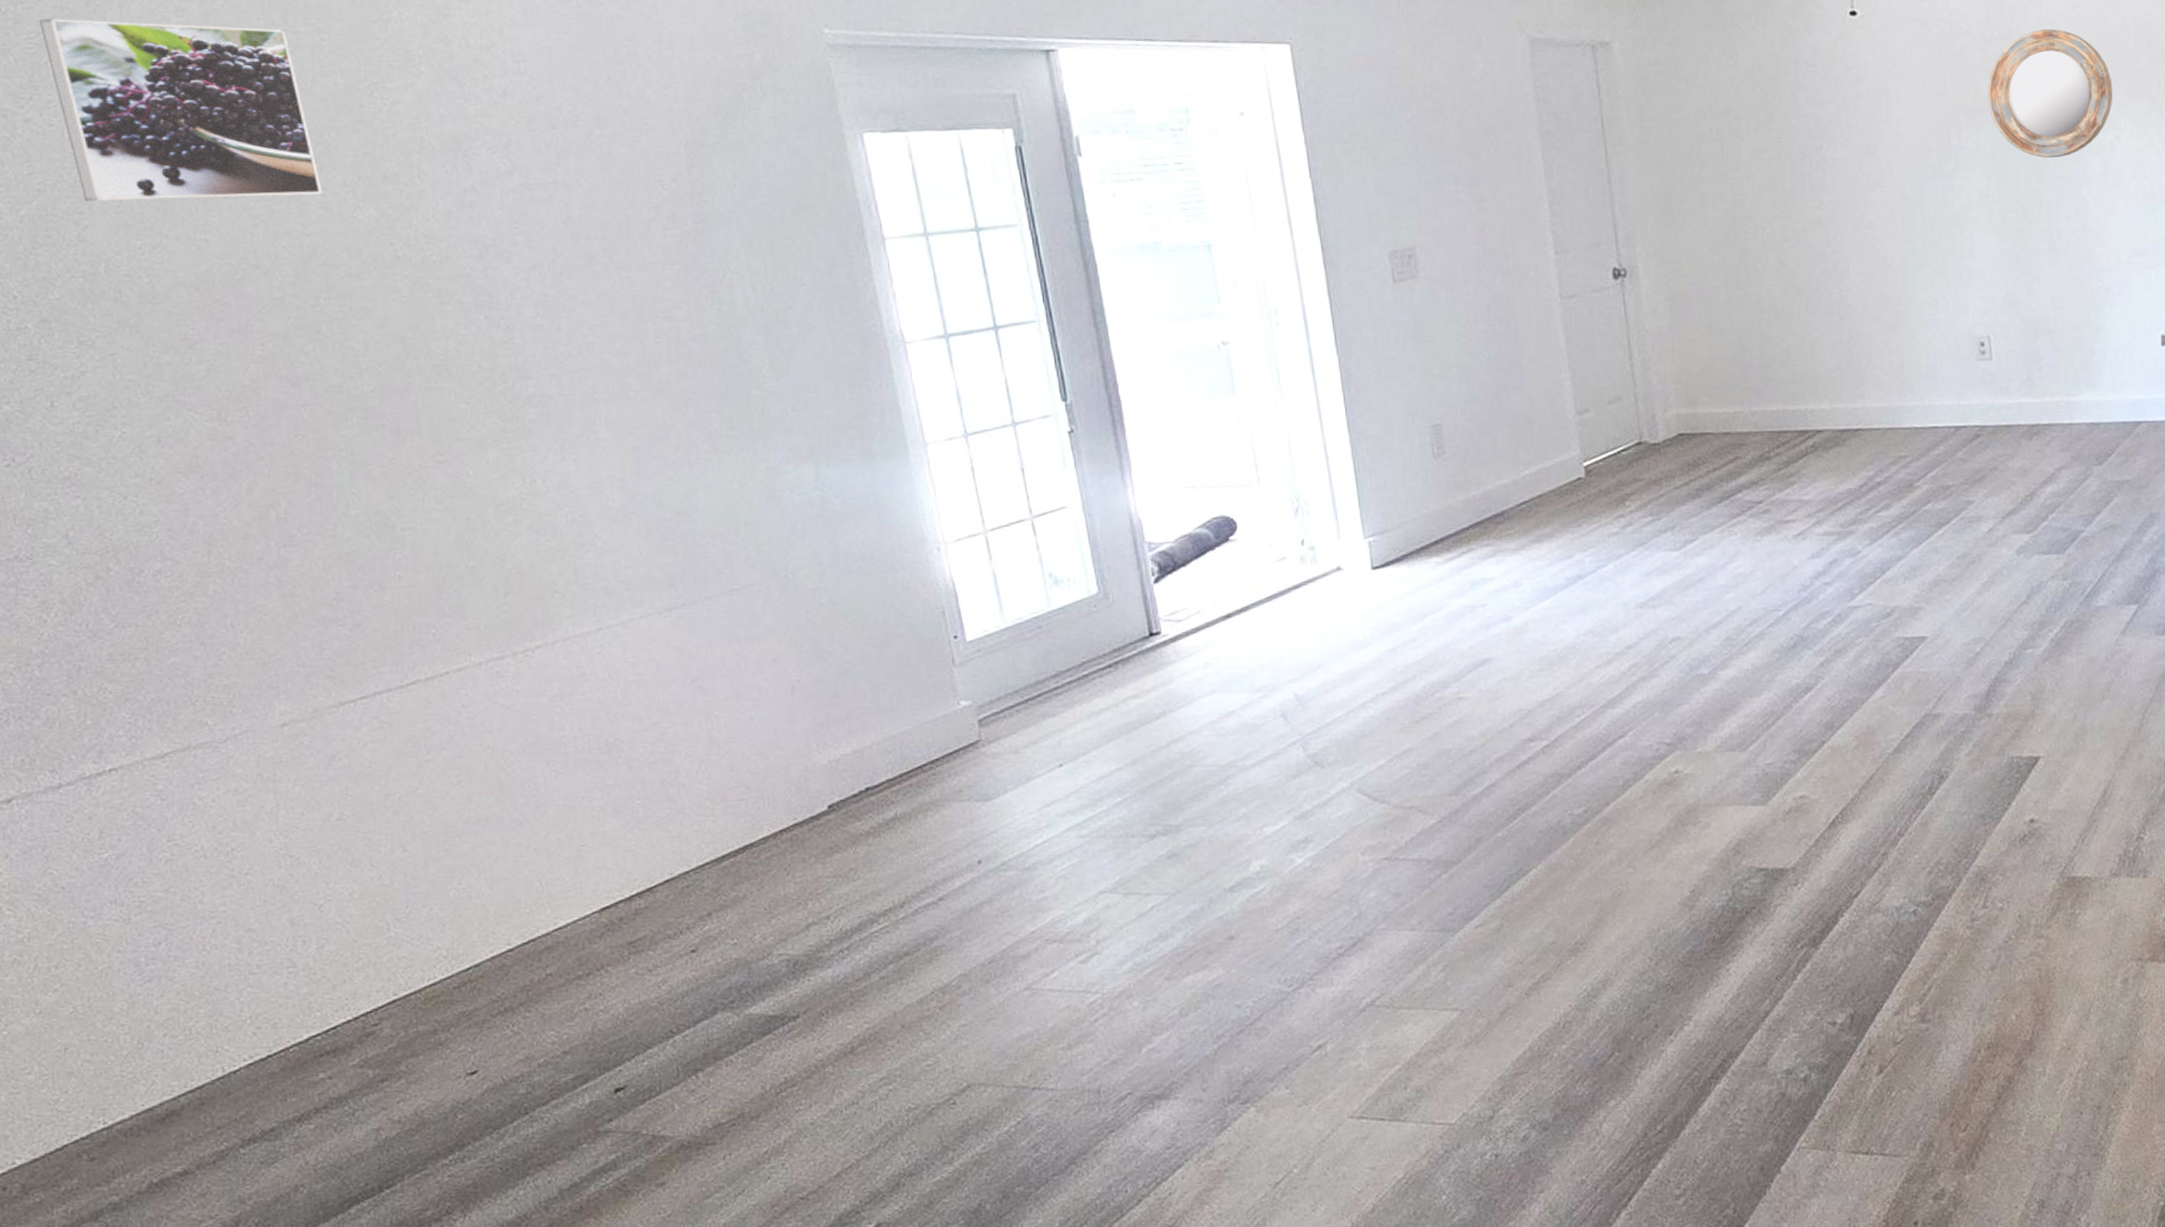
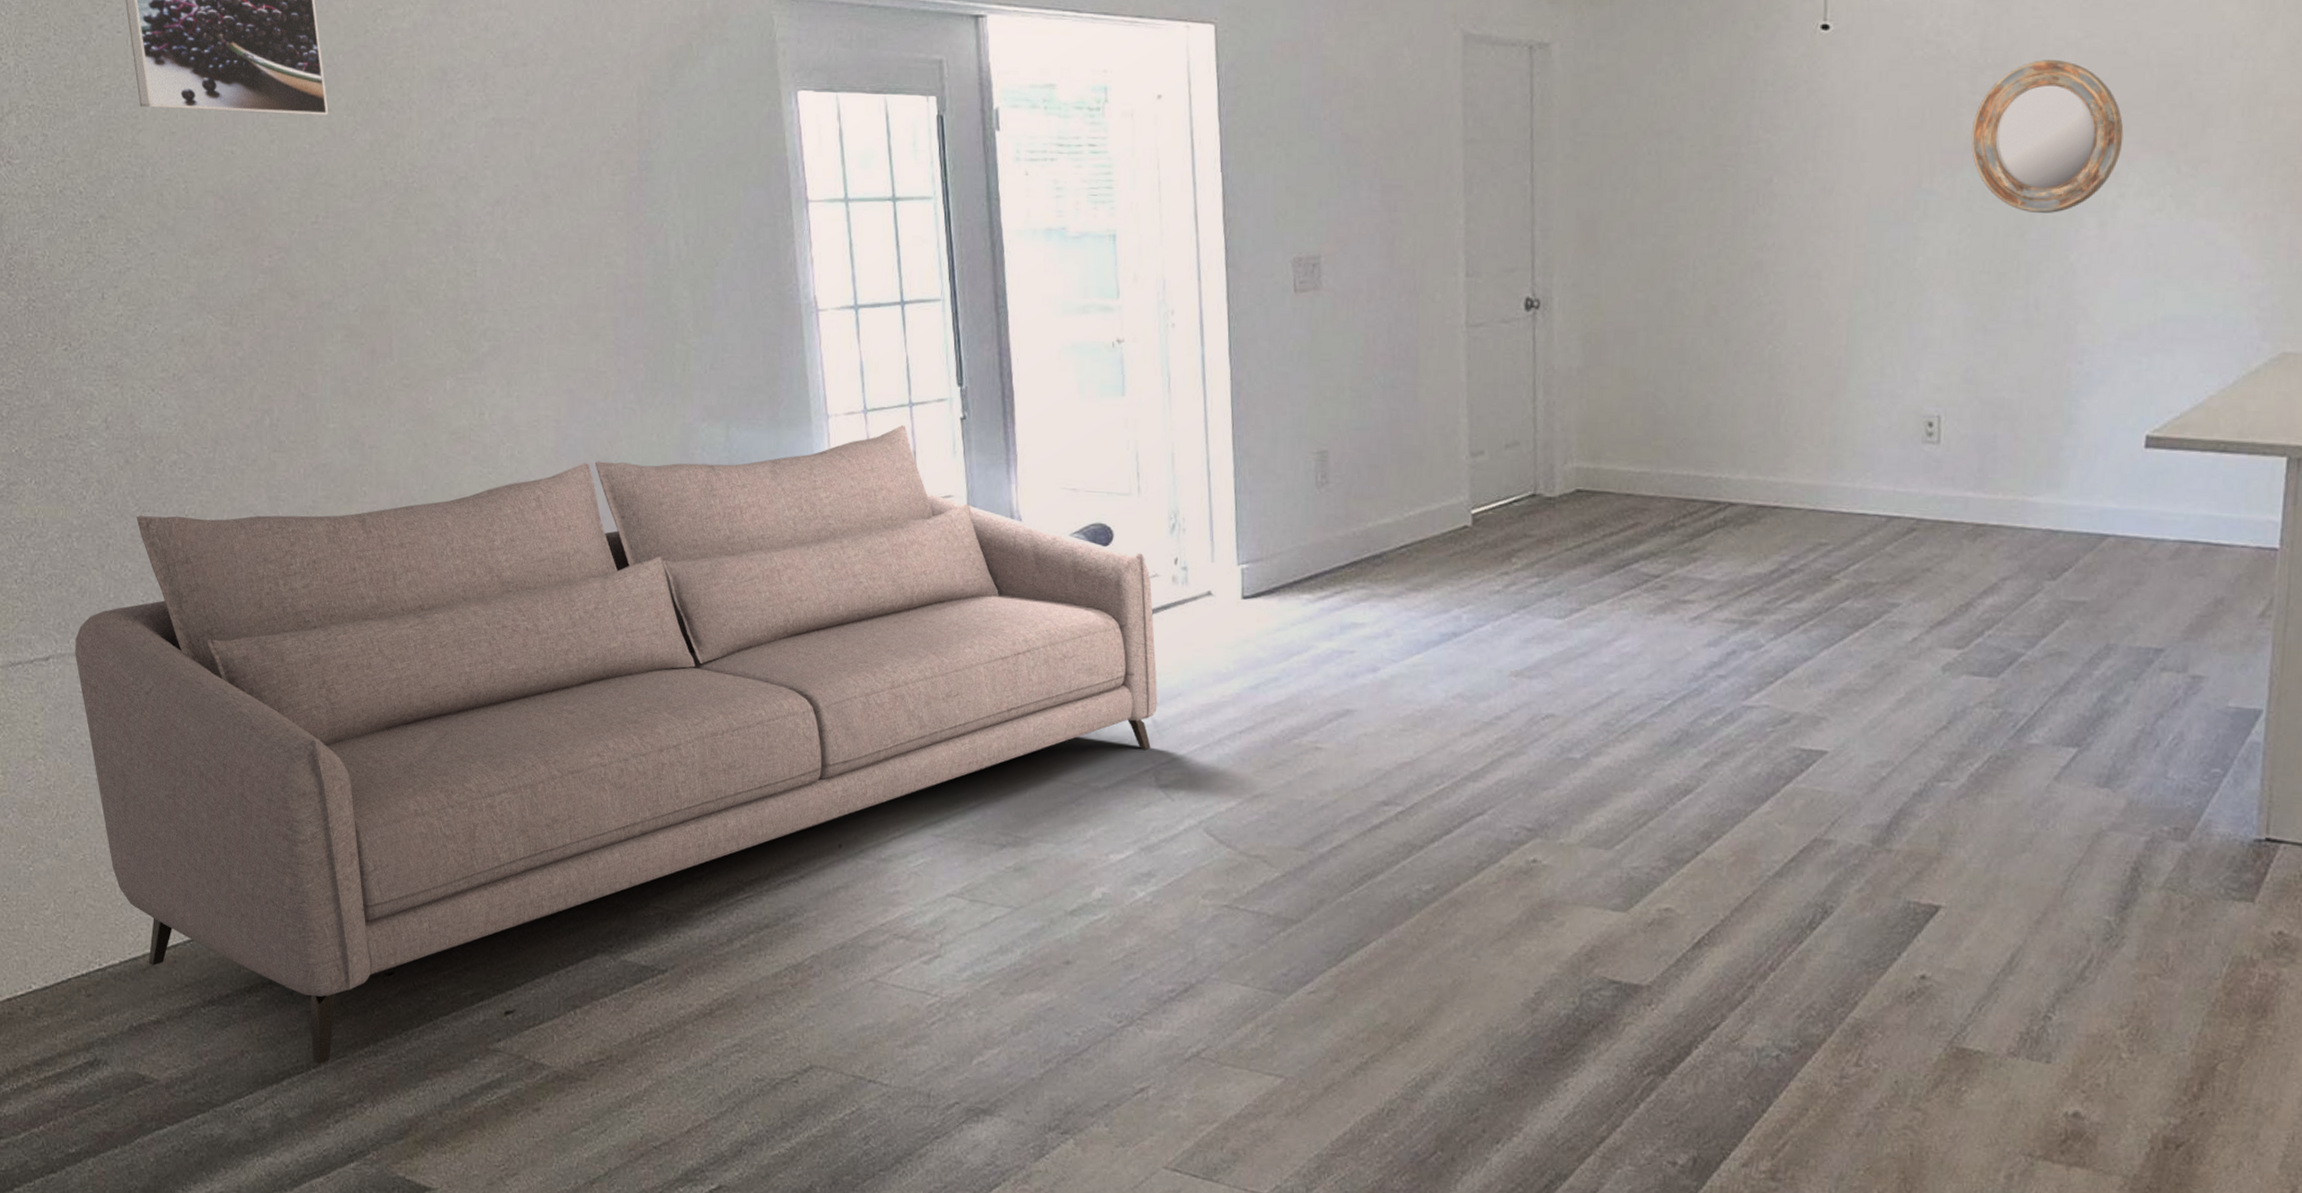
sofa: none [44,445,1298,1184] -> present [75,425,1158,1065]

